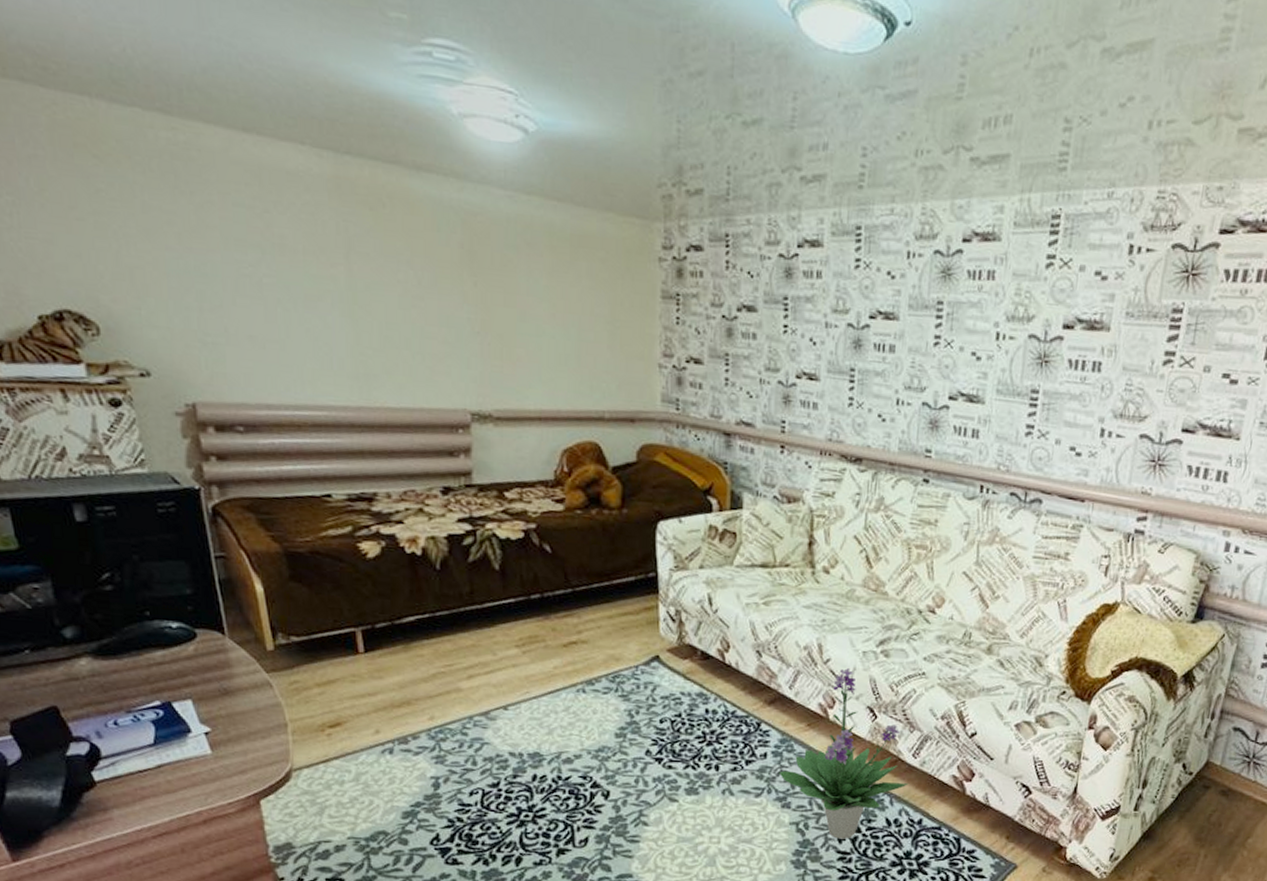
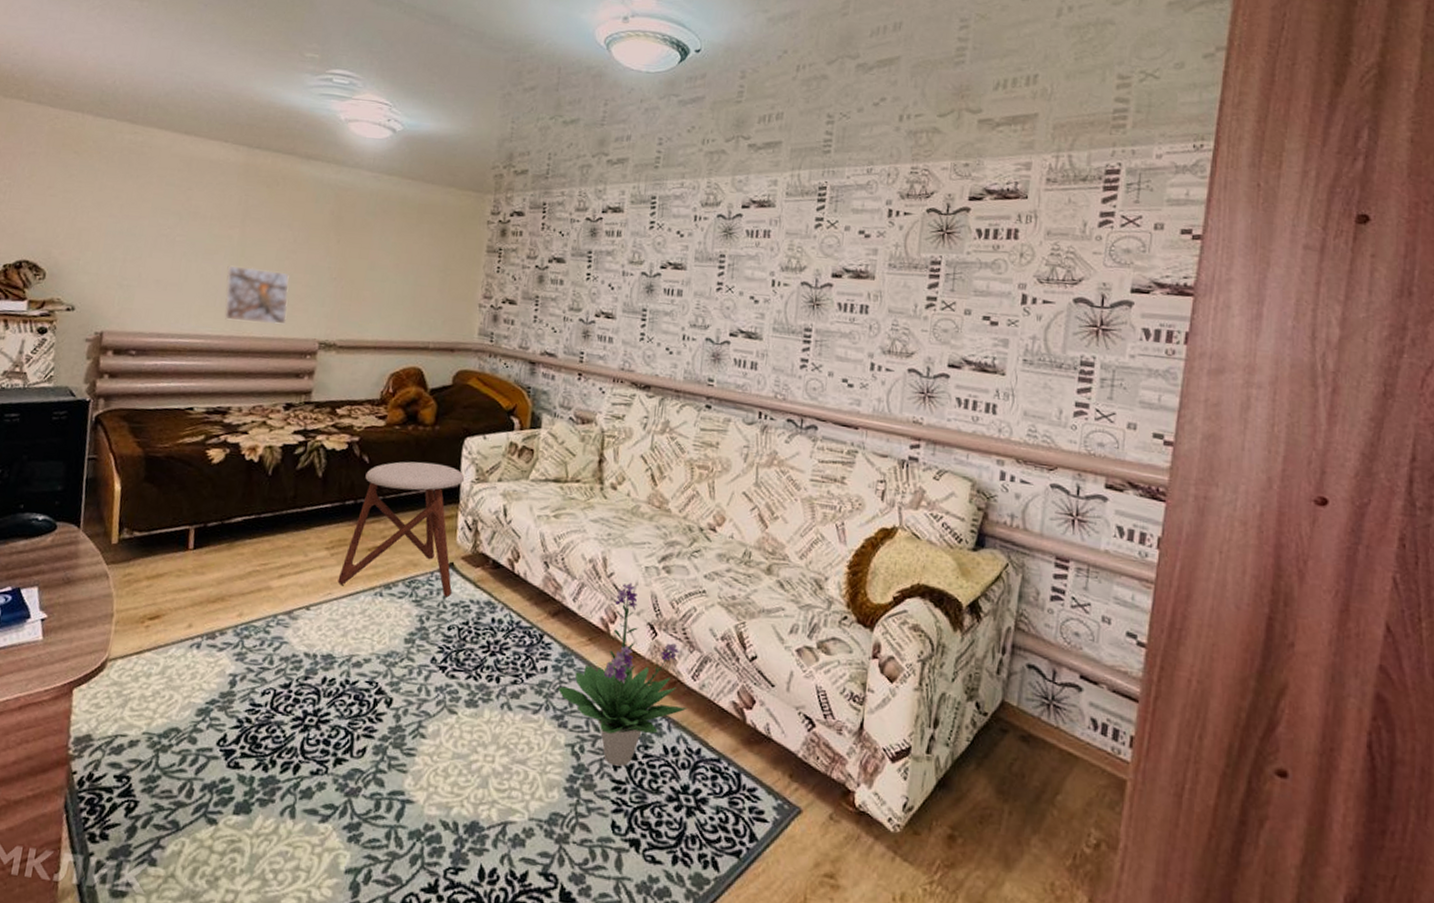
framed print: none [338,316,427,392] -> present [224,265,289,325]
stool: none [534,549,662,691] -> present [337,461,465,598]

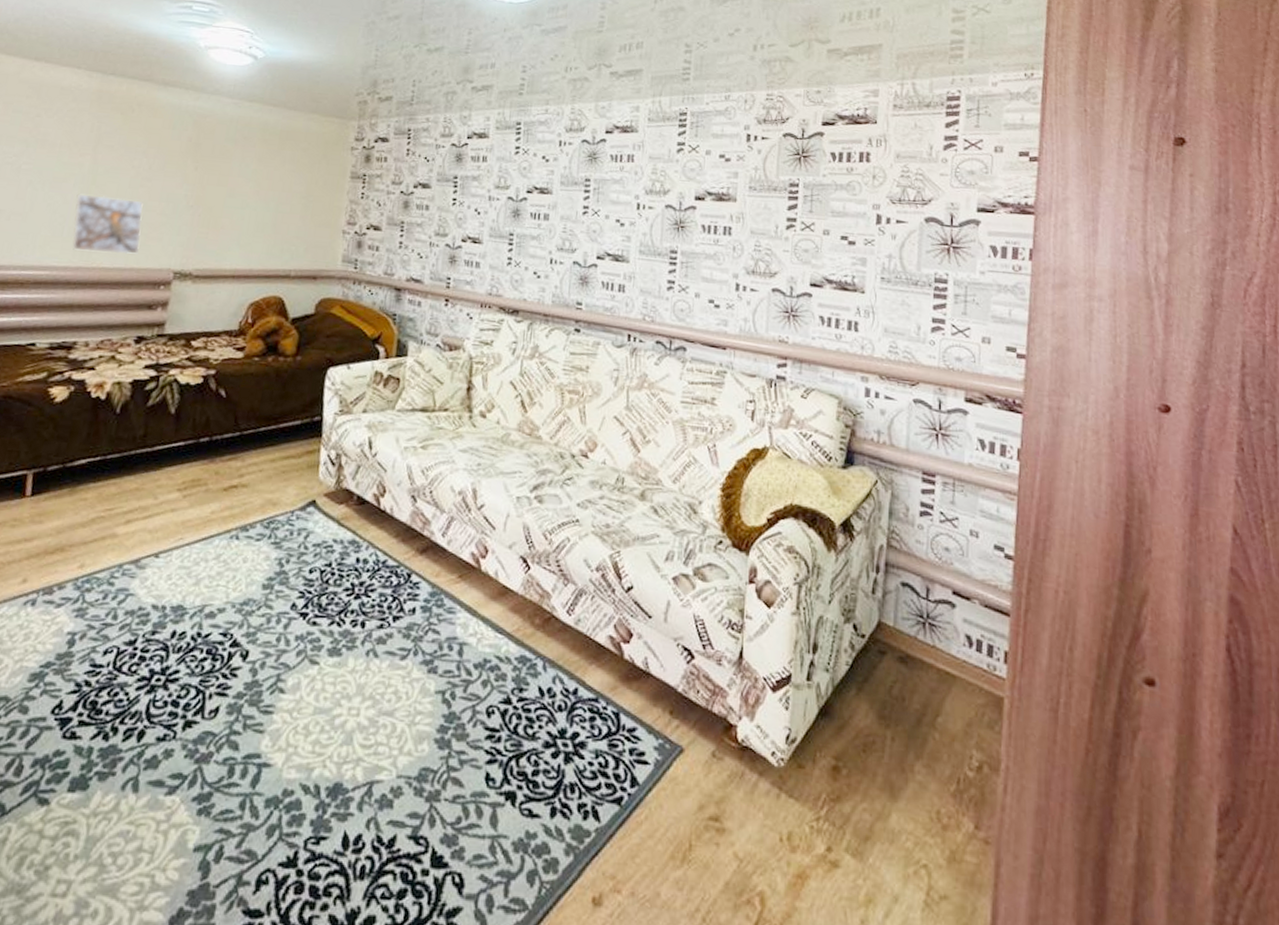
stool: present [337,461,465,598] -> none [190,394,328,538]
potted plant: present [557,583,688,767] -> none [426,515,563,713]

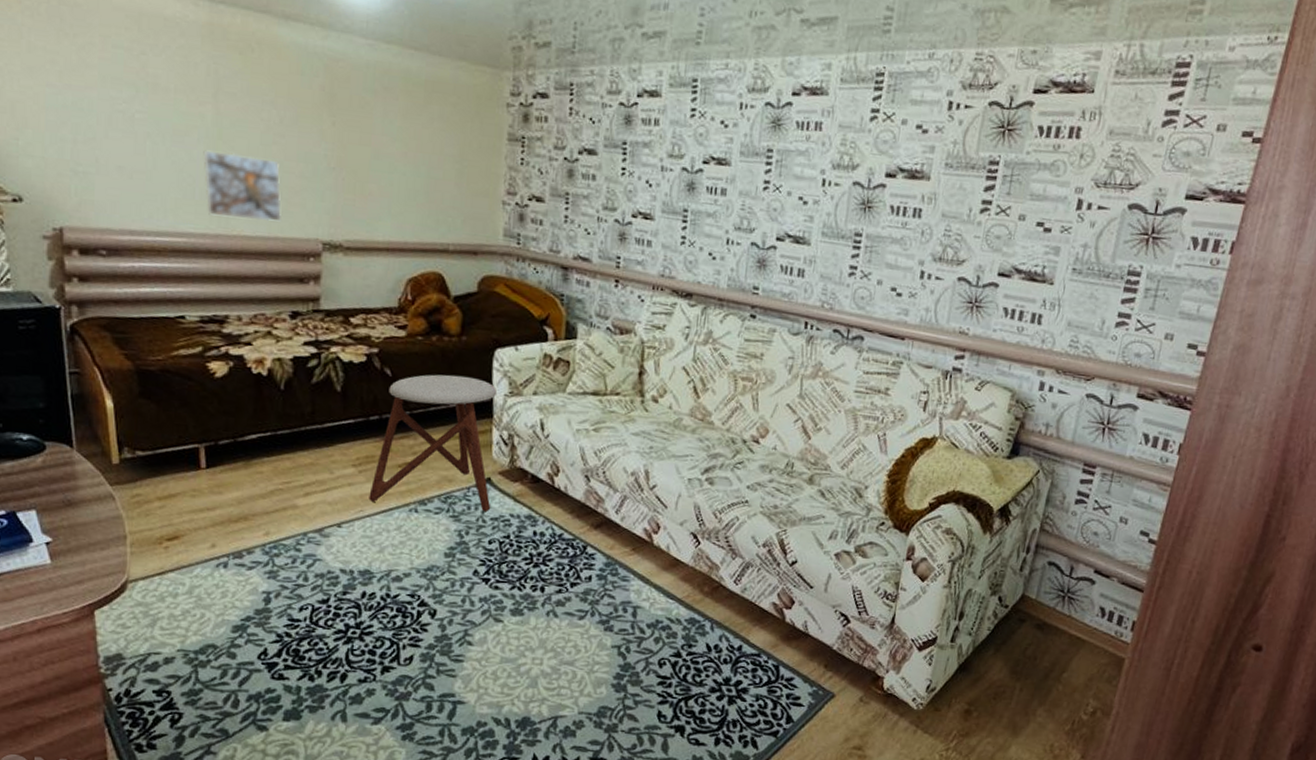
stool: none [190,394,328,538] -> present [369,374,498,512]

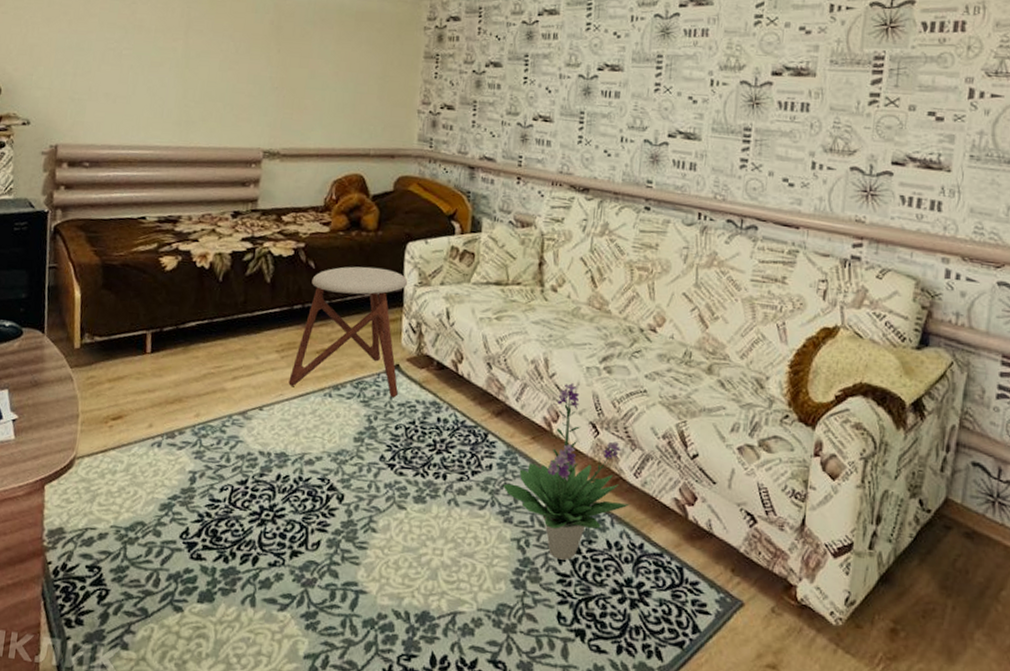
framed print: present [203,150,283,222] -> none [171,77,233,135]
potted plant: none [602,495,730,664] -> present [502,383,630,560]

